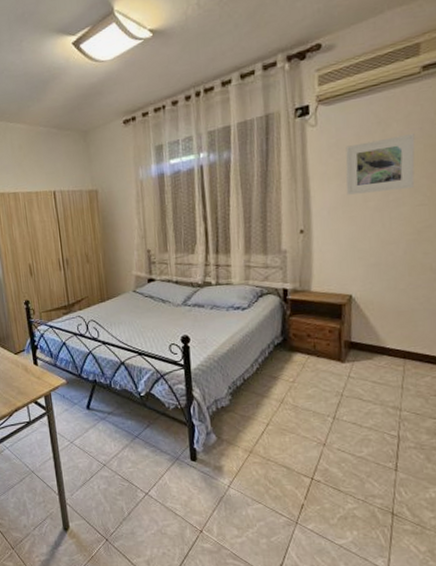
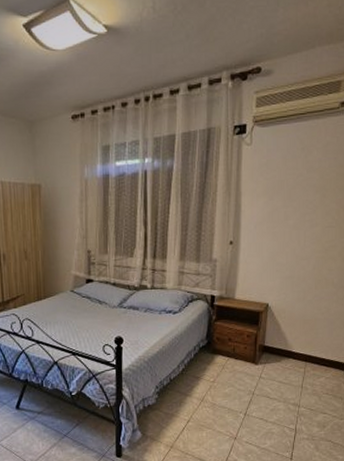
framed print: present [345,133,415,195] -> none [271,161,330,212]

